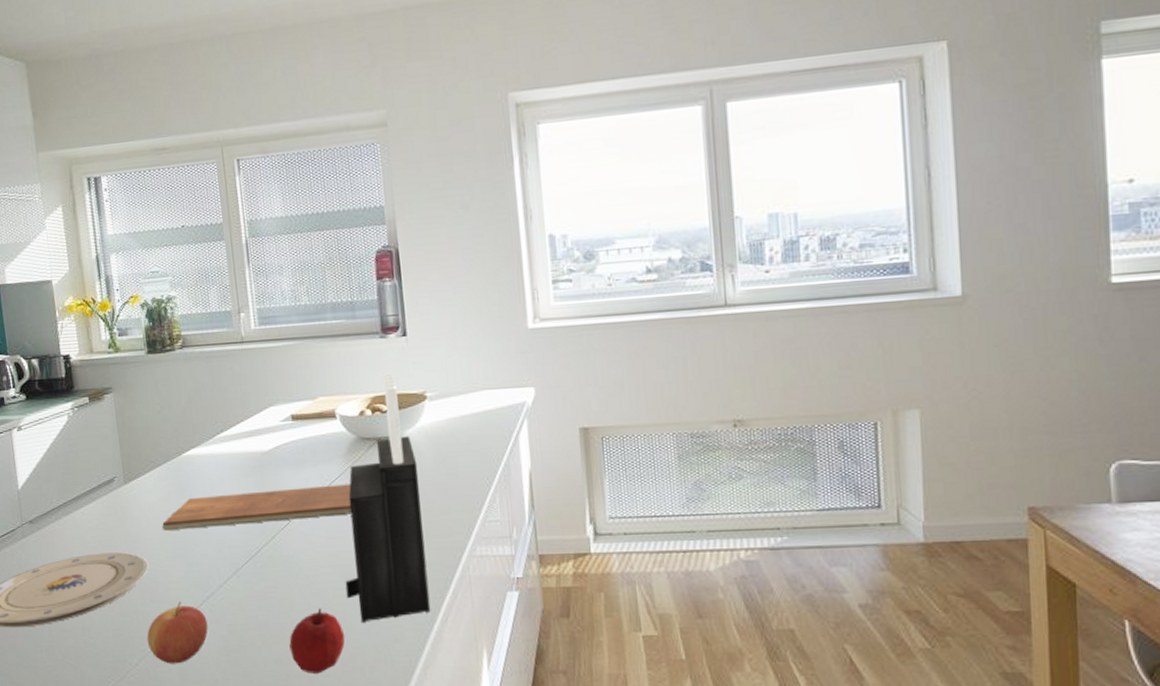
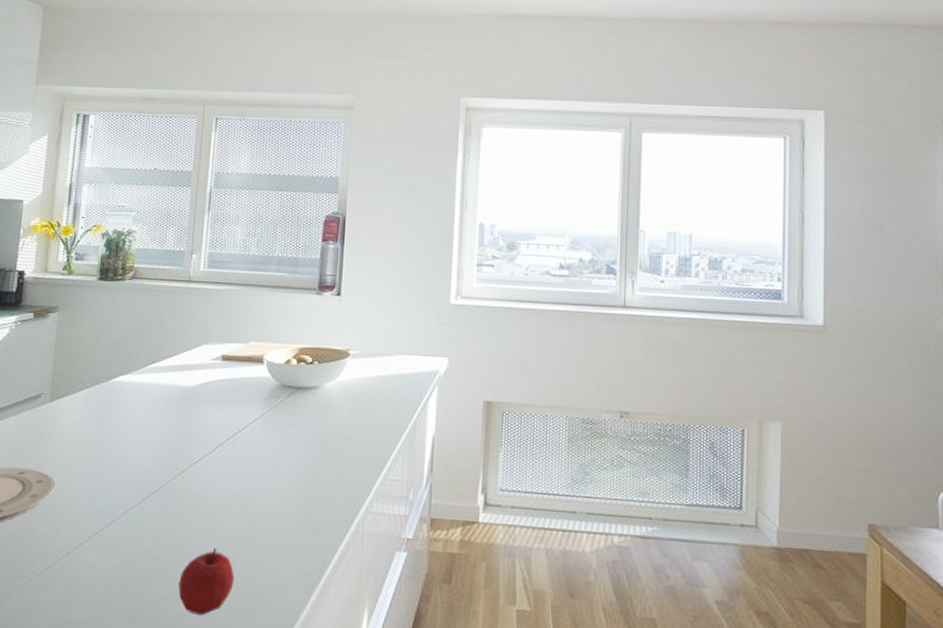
apple: present [146,601,208,664] -> none [38,525,103,590]
chopping board: present [162,484,352,532] -> none [78,423,267,458]
knife block: present [345,372,431,623] -> none [243,327,332,567]

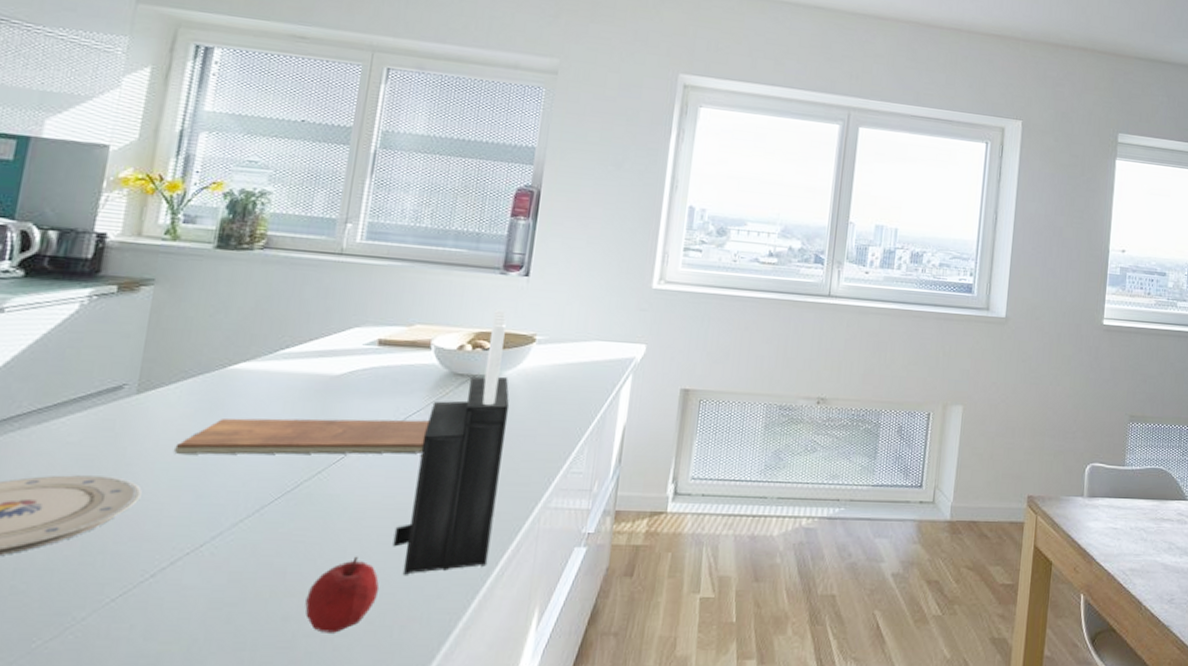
chopping board: none [78,423,267,458] -> present [174,418,430,455]
knife block: none [243,327,332,567] -> present [392,309,510,575]

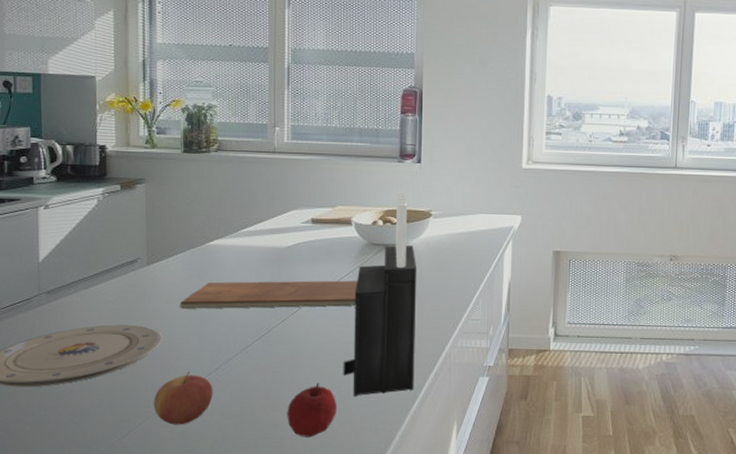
apple: none [108,541,204,619] -> present [153,371,213,425]

